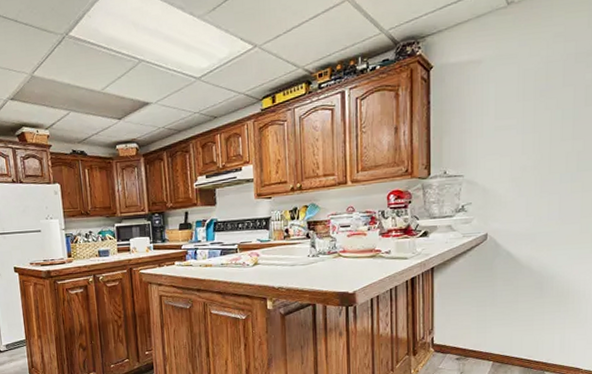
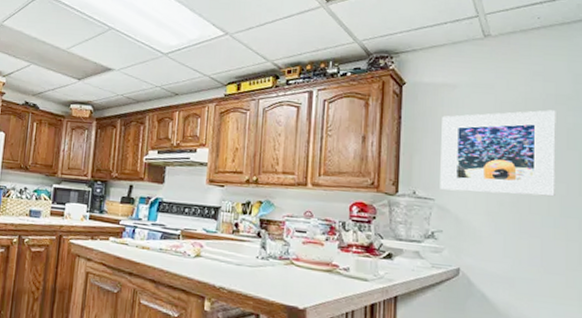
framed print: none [468,69,576,165] -> present [440,110,556,197]

